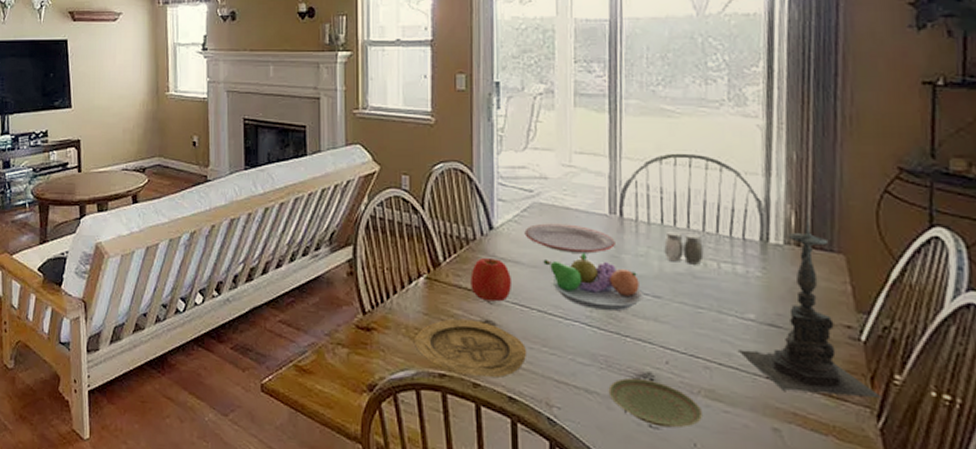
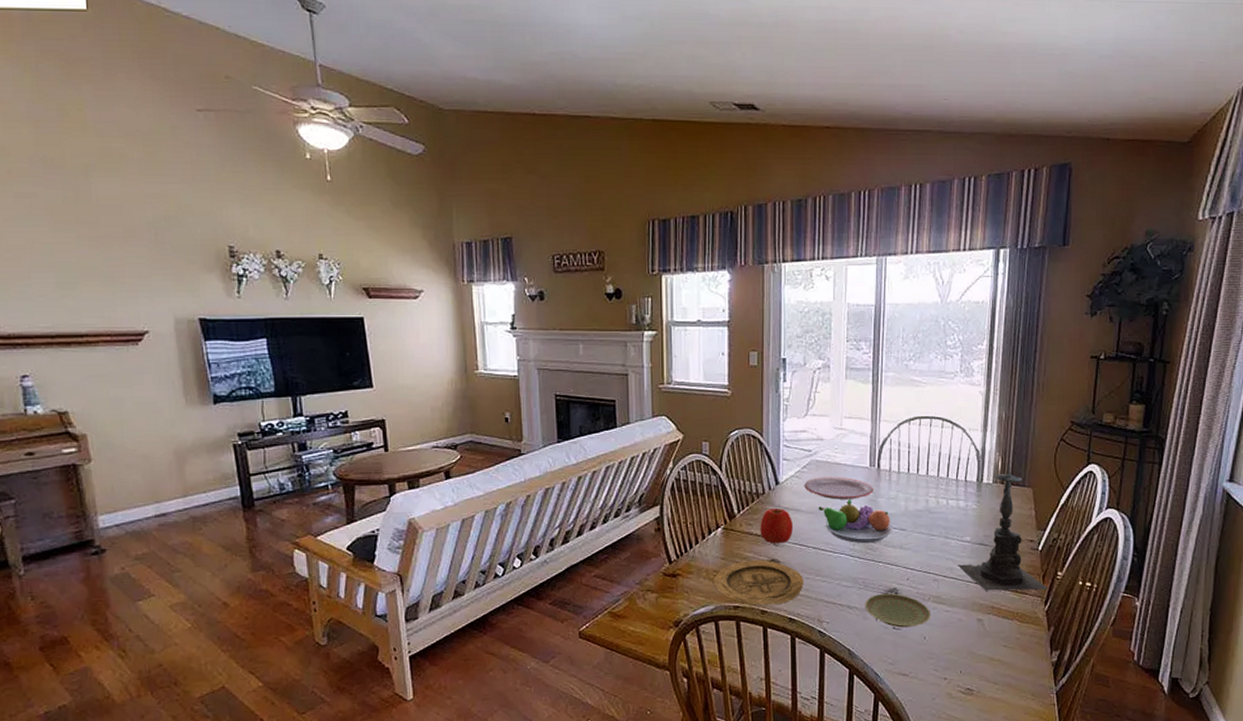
salt and pepper shaker: present [664,231,704,265] -> none [909,477,937,503]

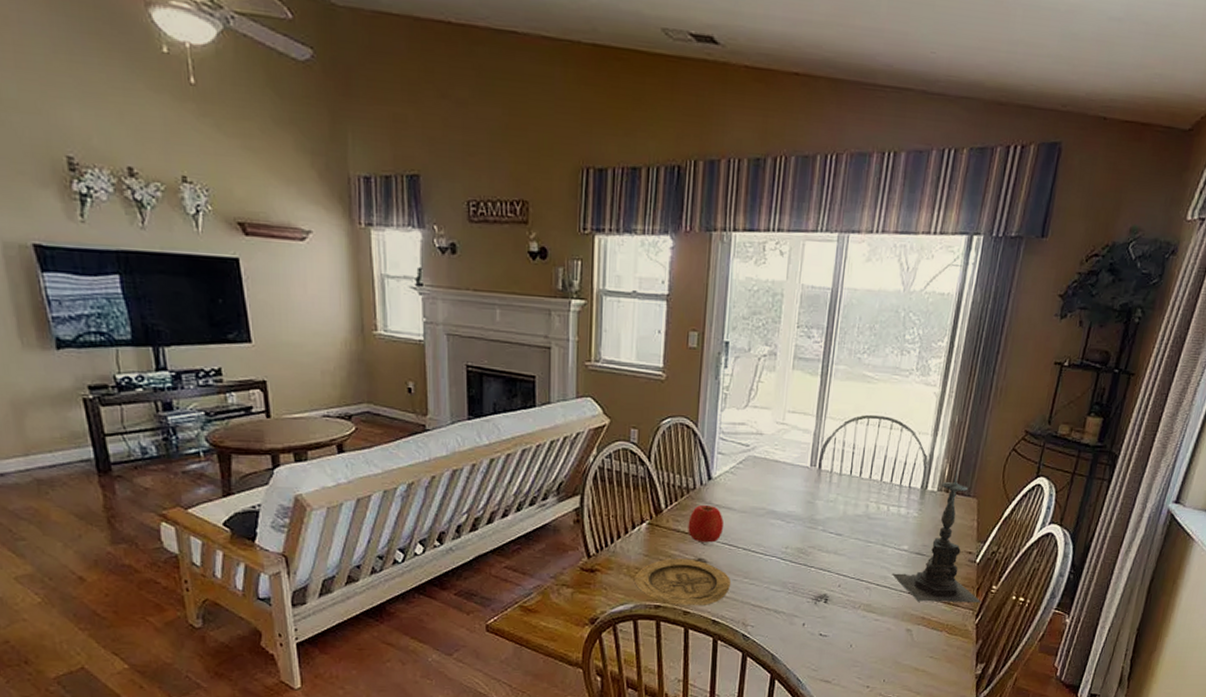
plate: present [804,476,874,500] -> none [738,474,812,500]
fruit bowl: present [818,499,893,544] -> none [752,500,829,548]
plate: present [865,593,932,628] -> none [792,599,860,635]

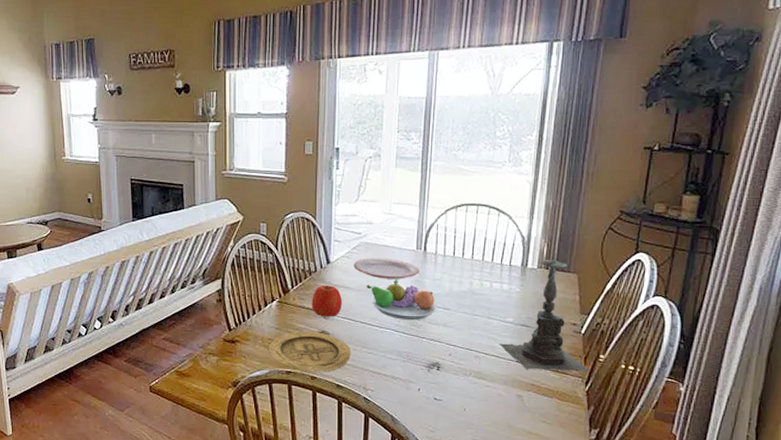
plate: none [738,474,812,500] -> present [353,257,420,279]
fruit bowl: none [752,500,829,548] -> present [366,279,437,321]

